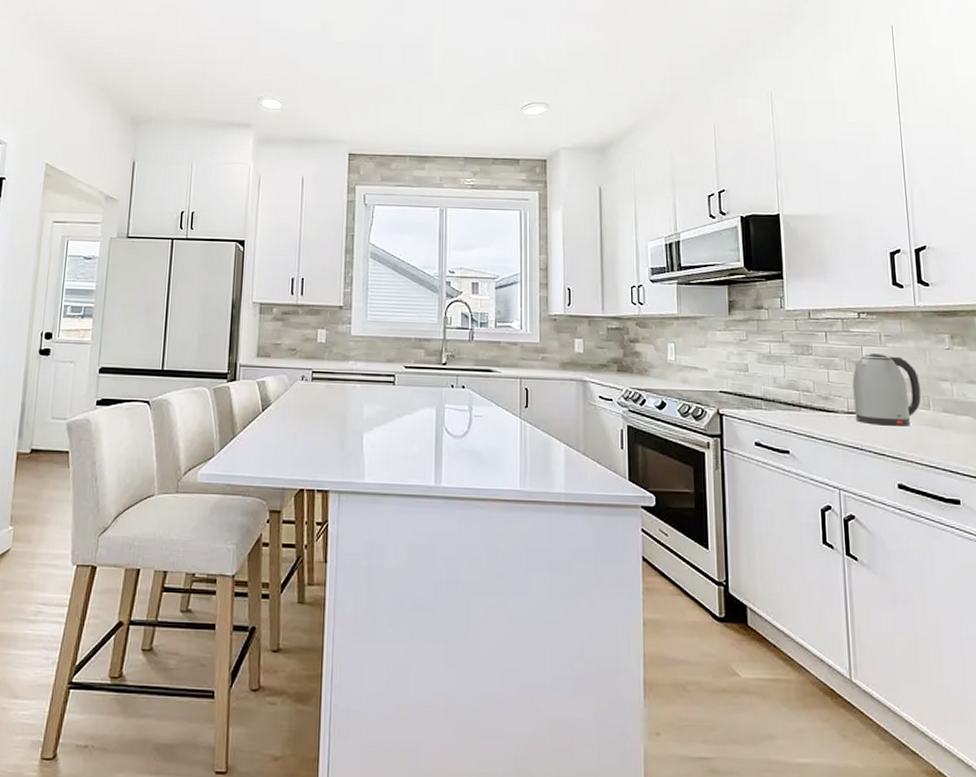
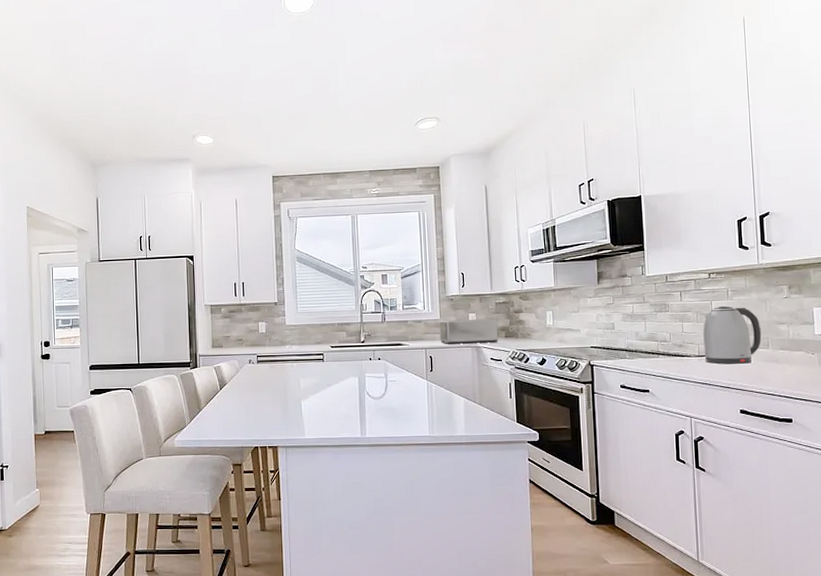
toaster: none [538,345,610,377] -> present [439,318,499,344]

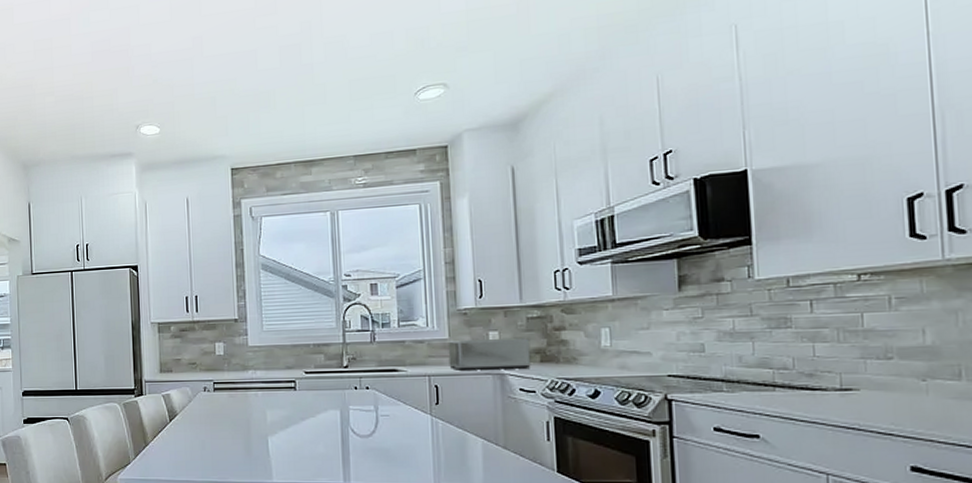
kettle: present [703,306,761,364] -> none [848,320,948,402]

